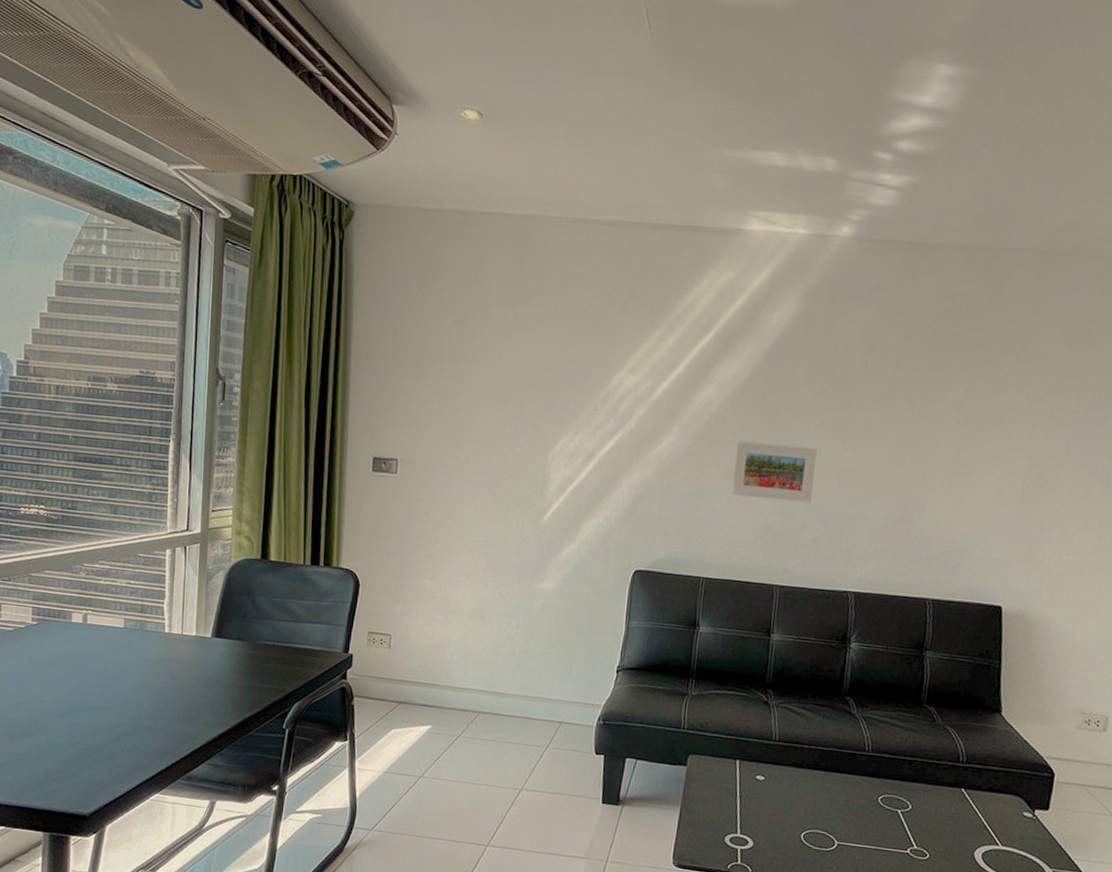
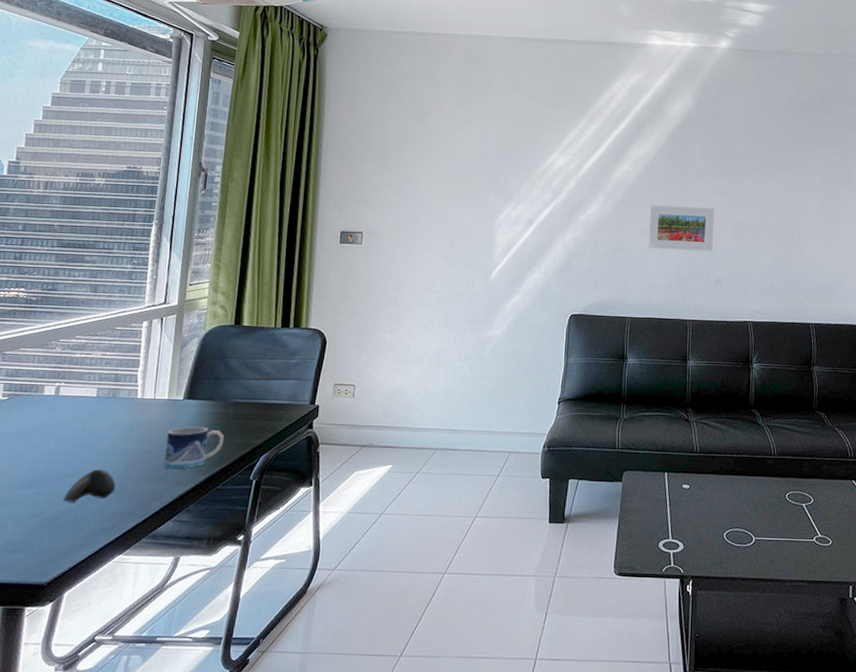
computer mouse: none [99,703,149,736] -> present [64,468,116,502]
mug: none [195,666,255,711] -> present [164,426,225,469]

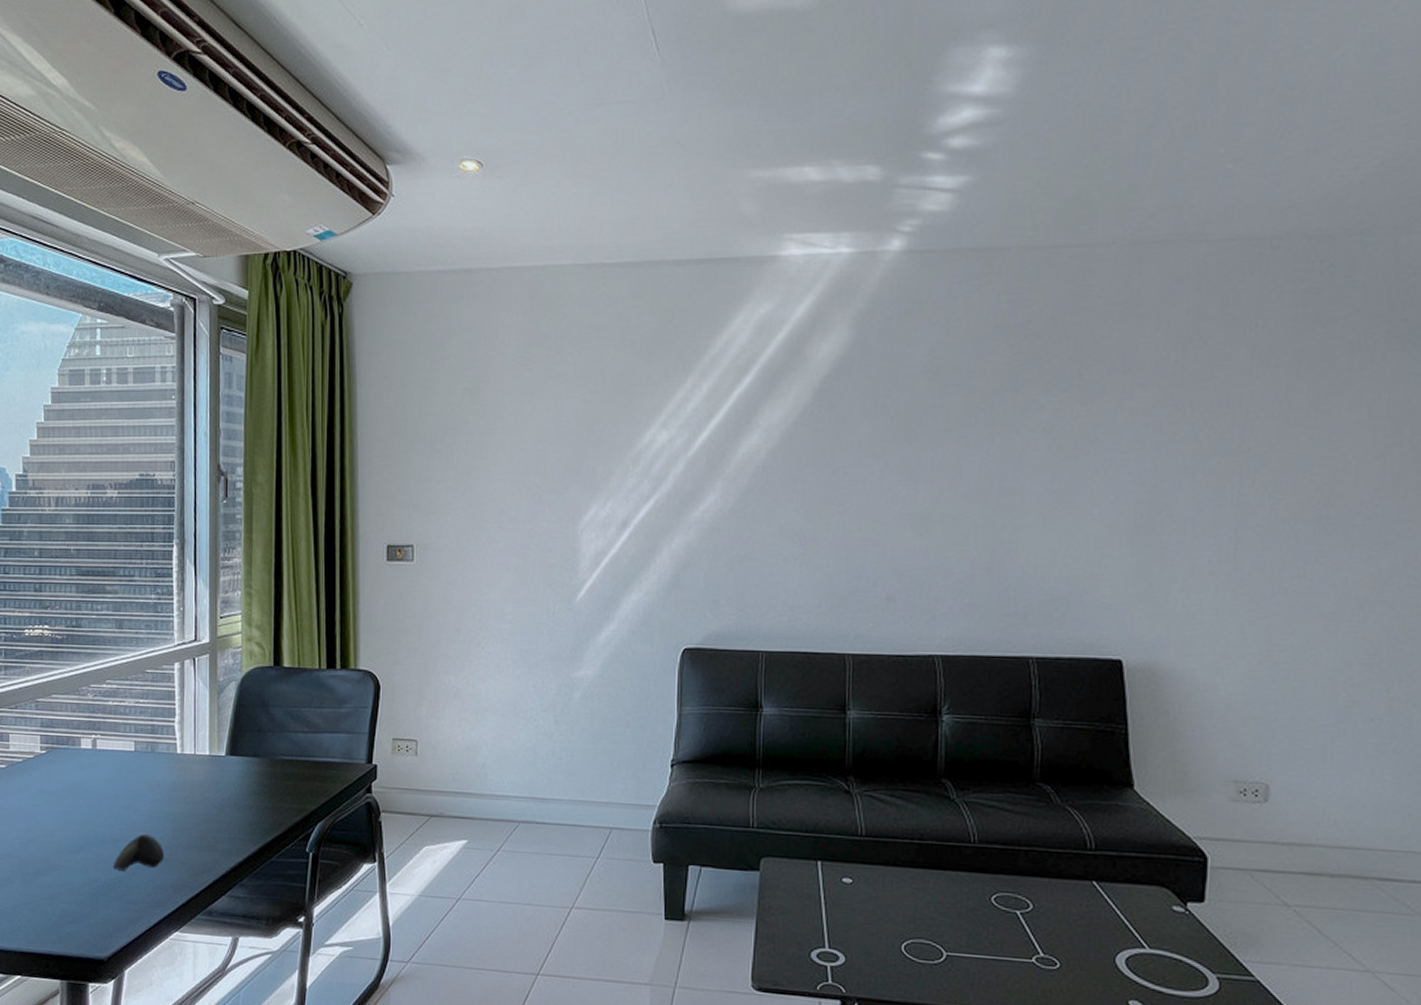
mug: present [164,426,225,469] -> none [212,787,274,837]
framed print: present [648,205,715,252] -> none [787,493,885,556]

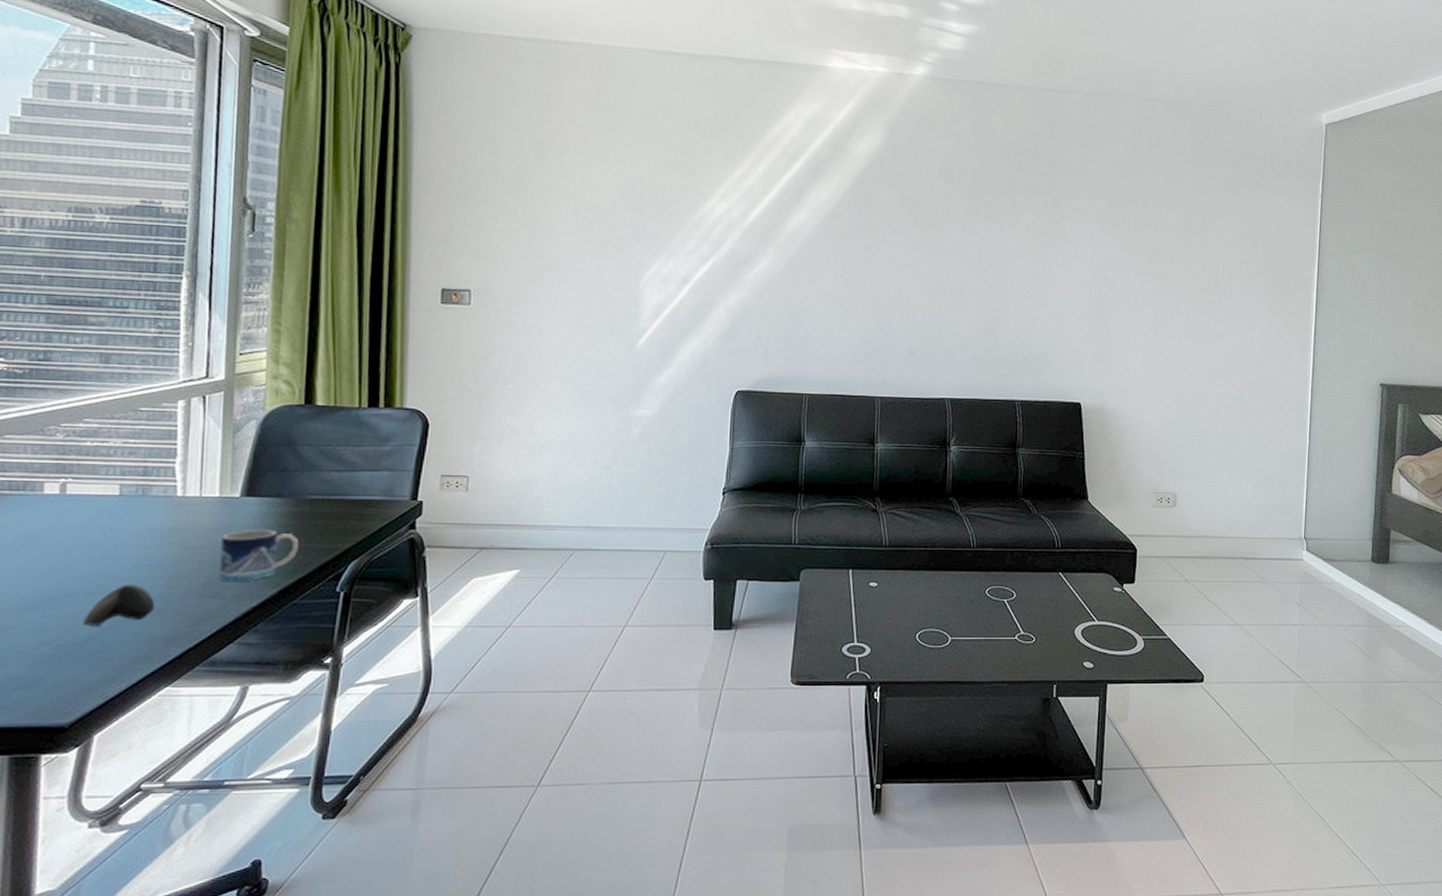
mug: none [212,787,274,837] -> present [220,529,300,581]

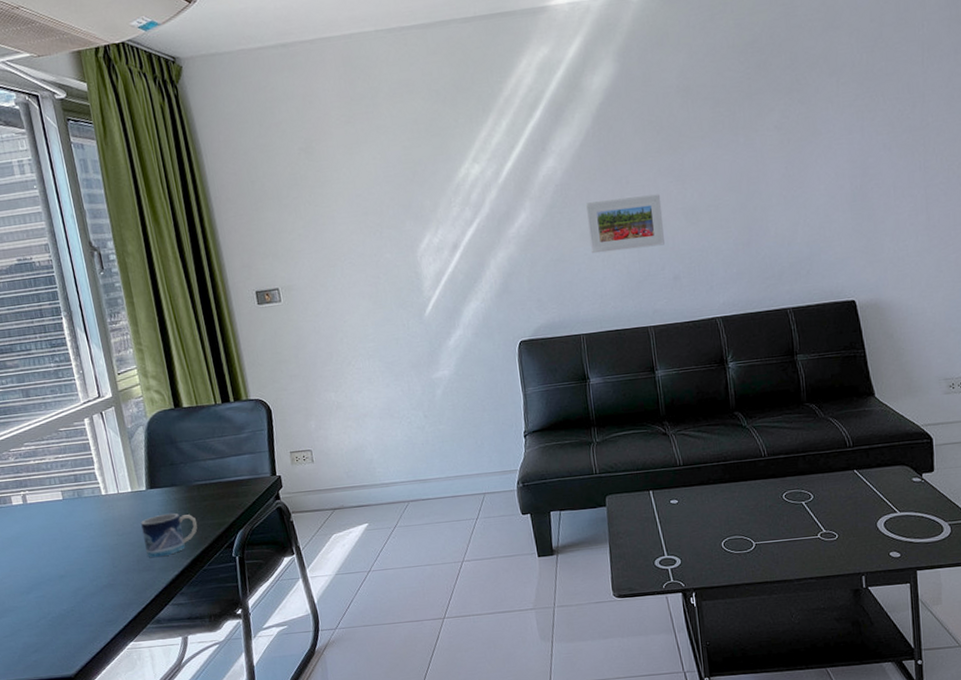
computer mouse: present [84,583,156,626] -> none [63,566,109,601]
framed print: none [828,262,908,318] -> present [586,194,665,254]

